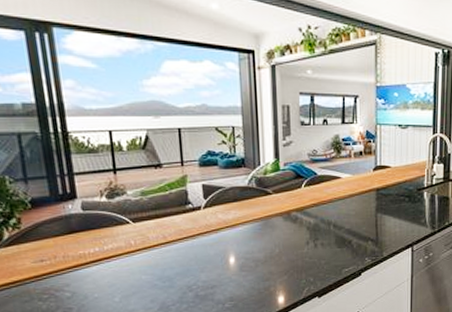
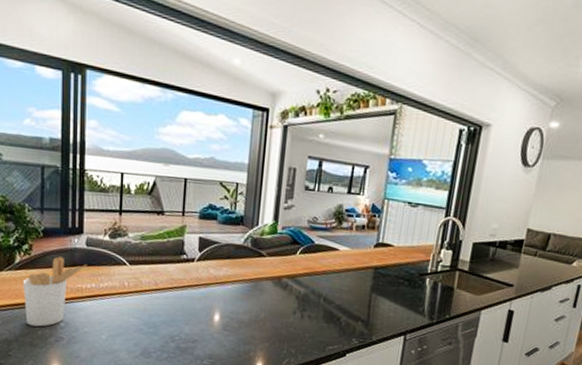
utensil holder: none [16,225,87,302] -> present [23,256,87,327]

